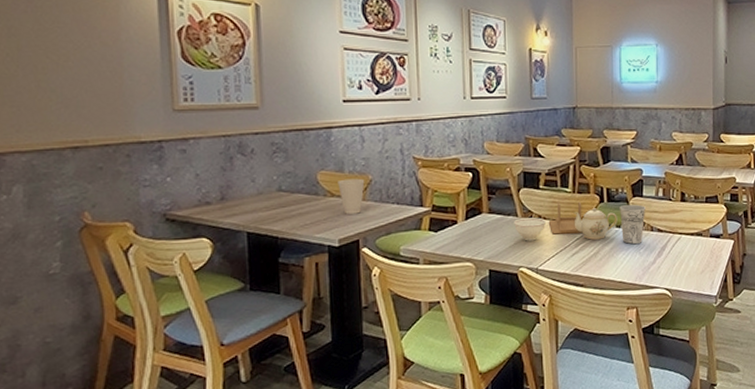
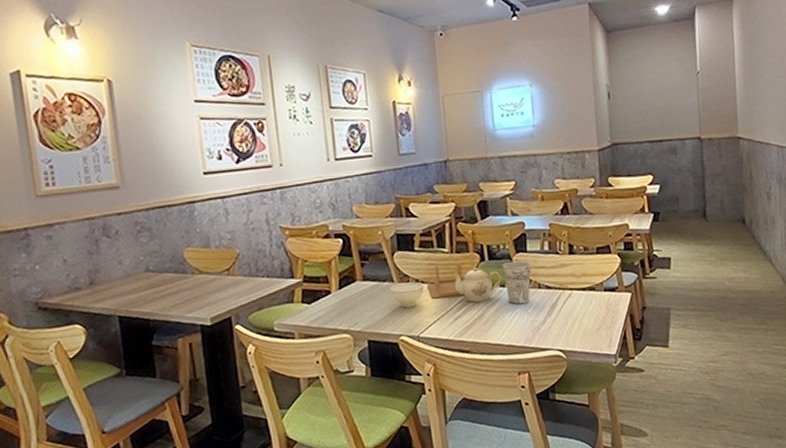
cup: present [337,178,365,214] -> none [205,253,233,291]

